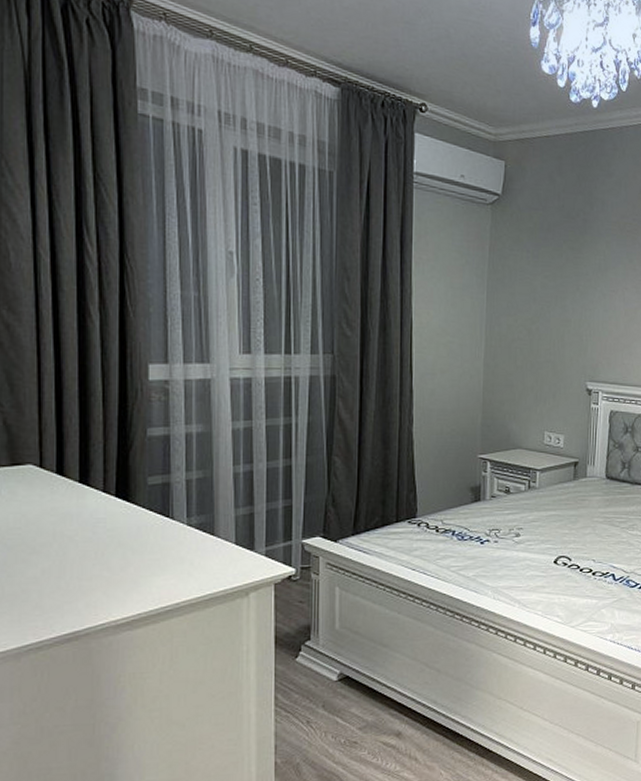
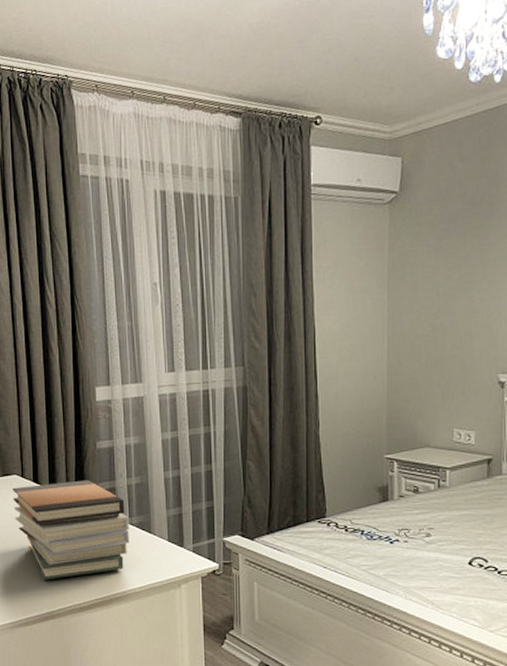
book stack: none [25,473,186,594] -> present [12,480,129,580]

